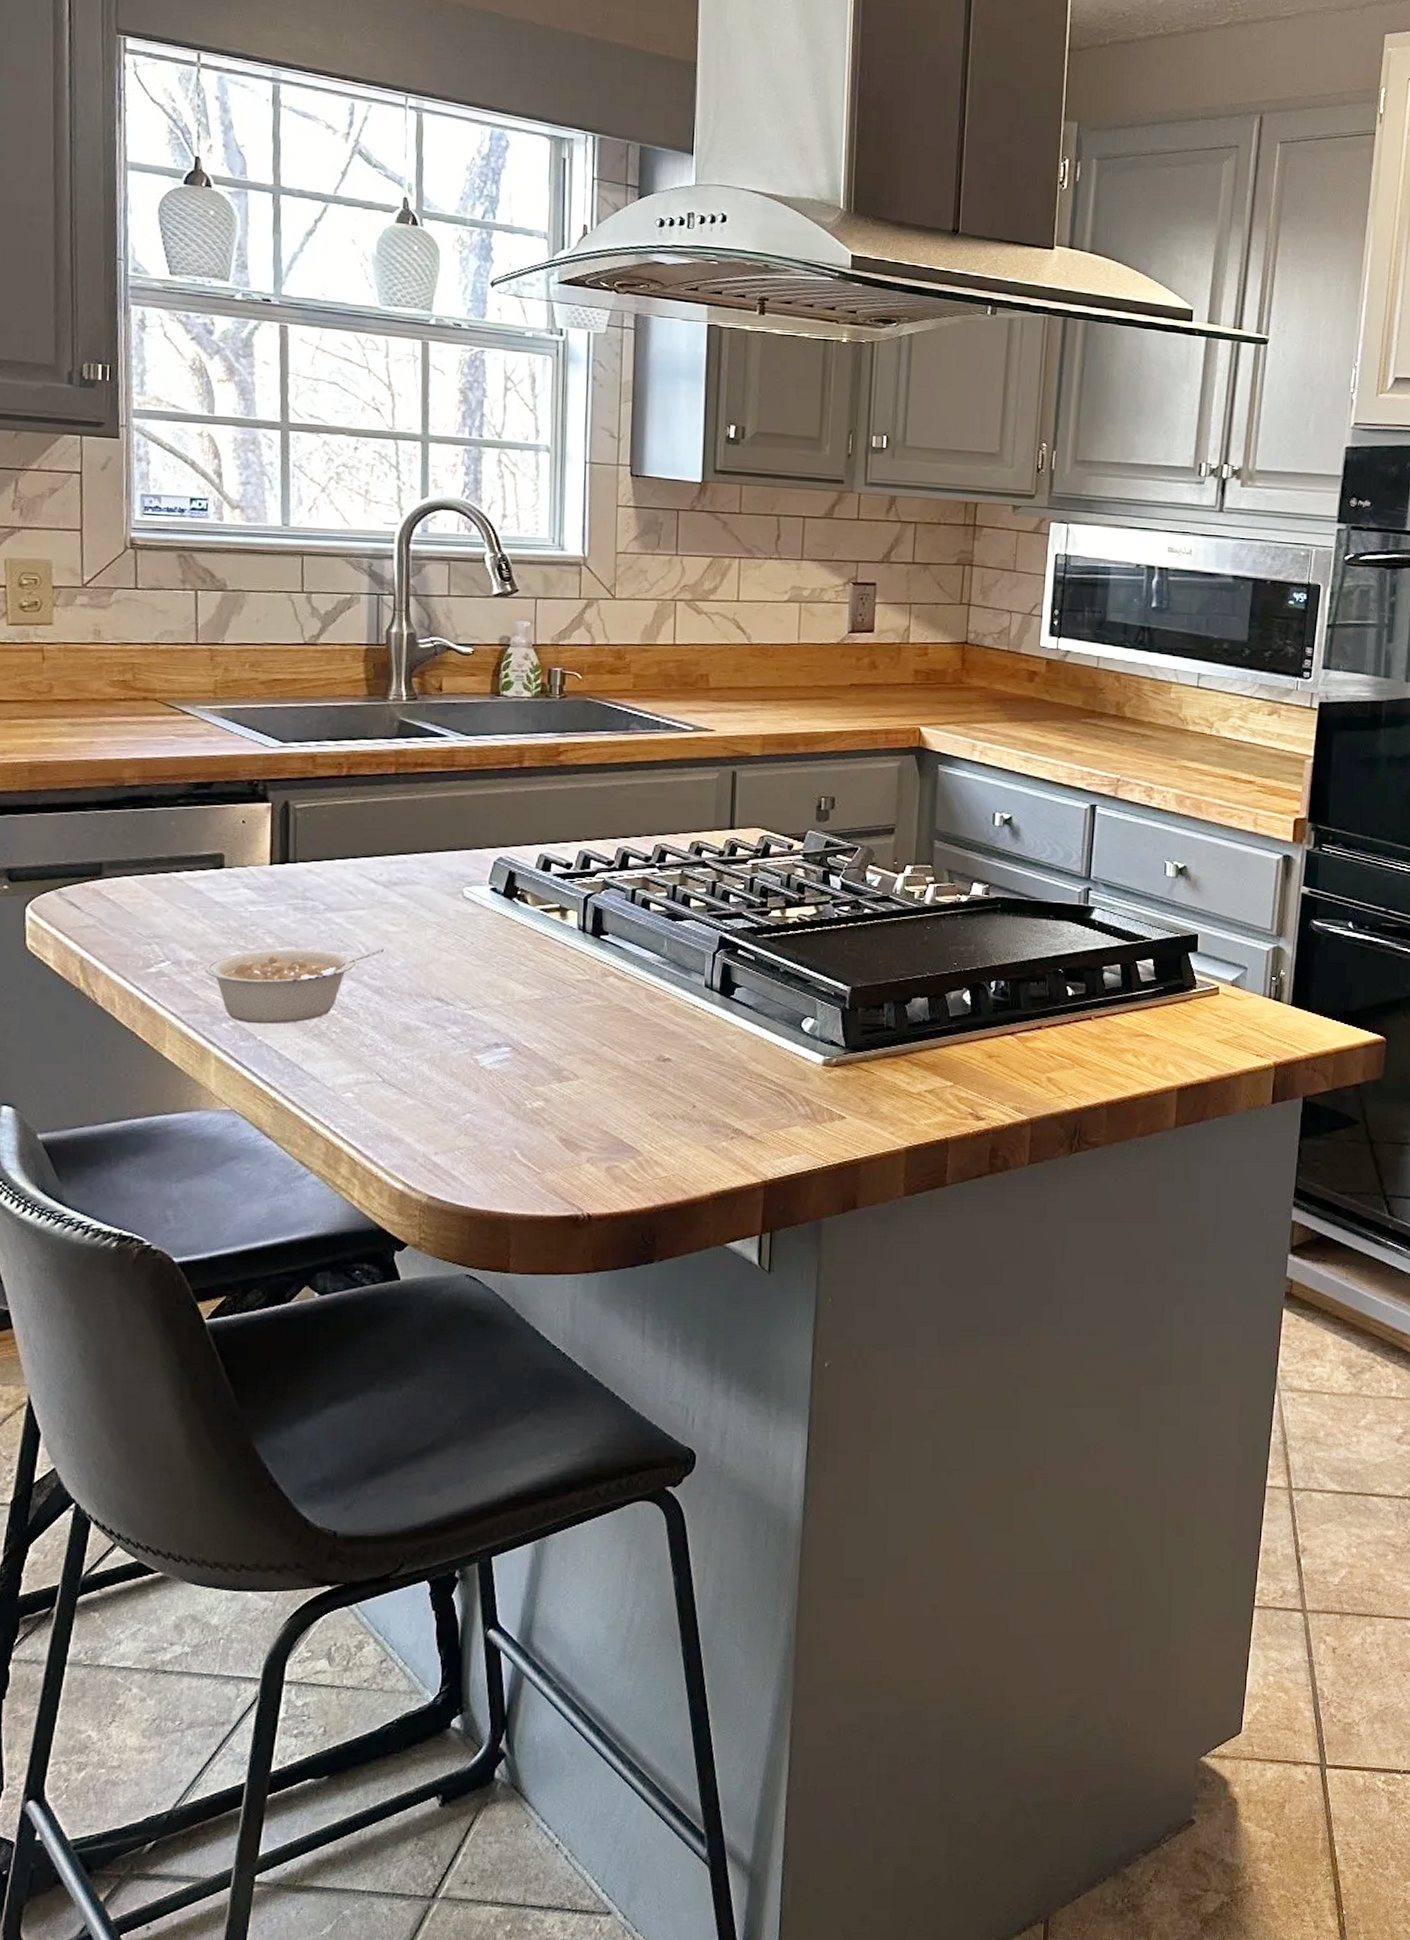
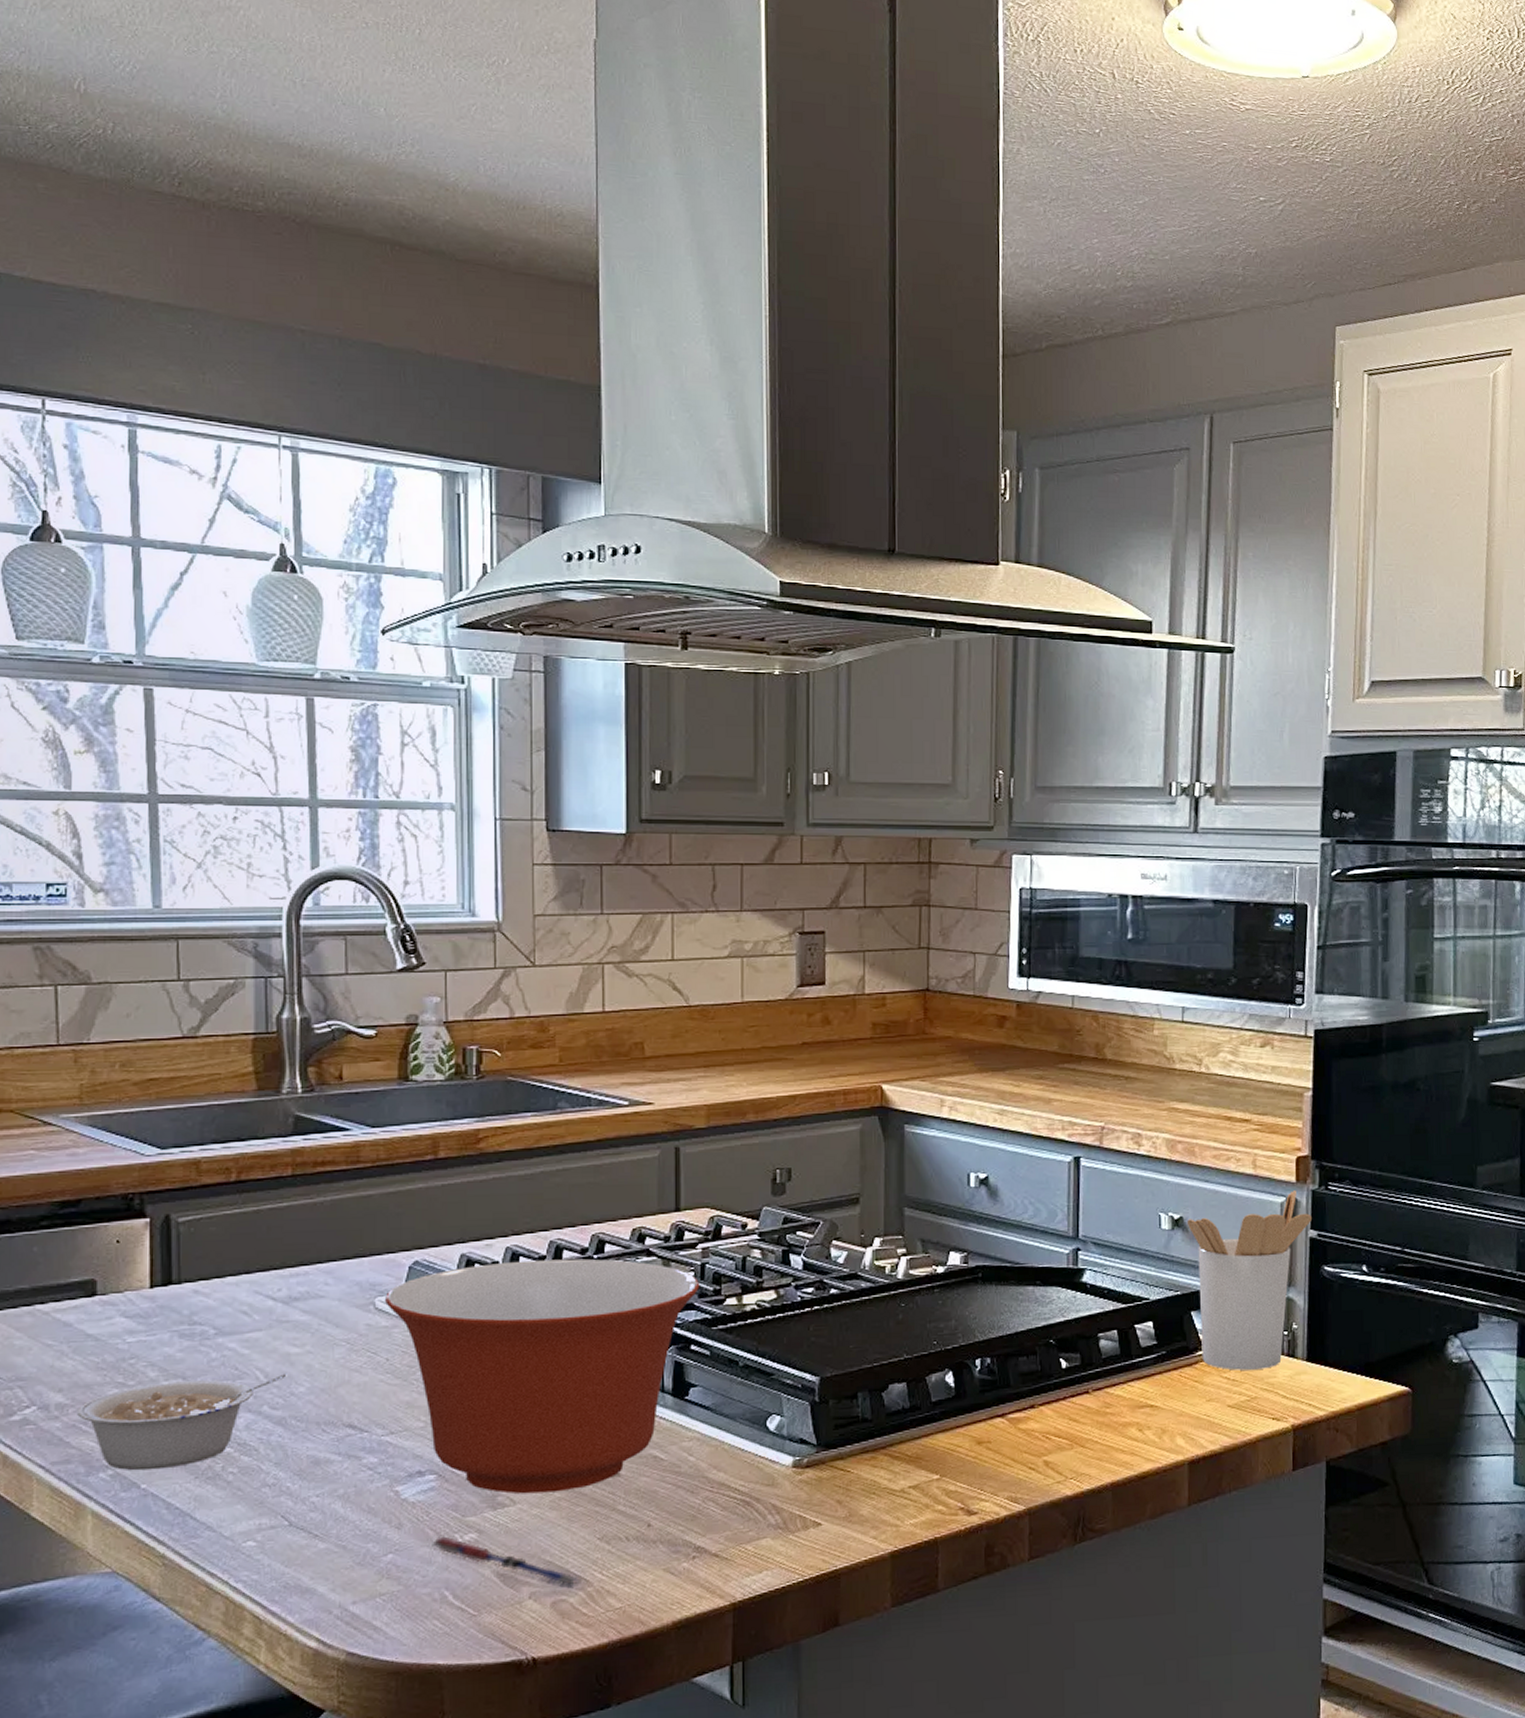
mixing bowl: none [471,864,749,1071] -> present [384,1258,700,1494]
pen: none [505,1102,633,1154] -> present [432,1536,581,1586]
utensil holder: none [1190,849,1305,1010] -> present [1186,1190,1312,1371]

